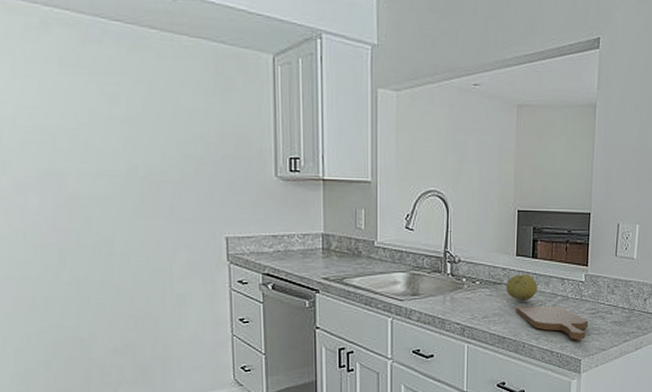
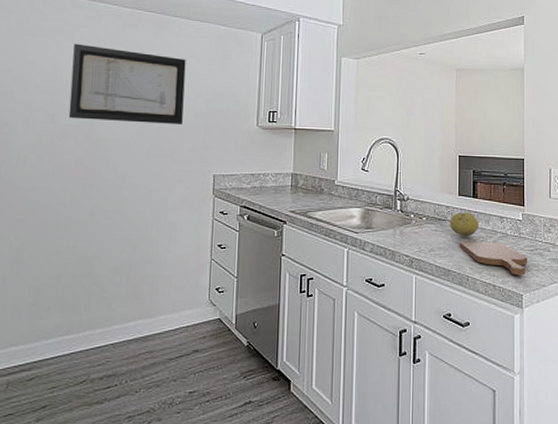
wall art: none [16,64,180,176] -> present [68,43,186,125]

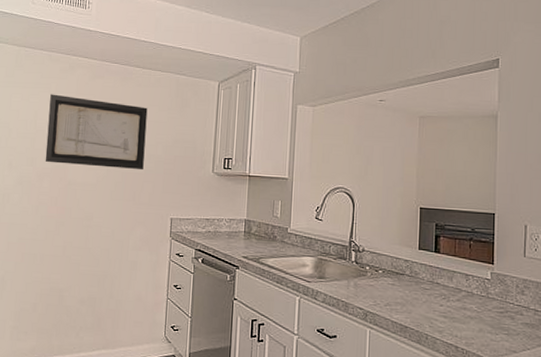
fruit: present [450,211,478,237] -> none [408,266,440,294]
cutting board: present [459,241,528,276] -> none [418,297,497,339]

